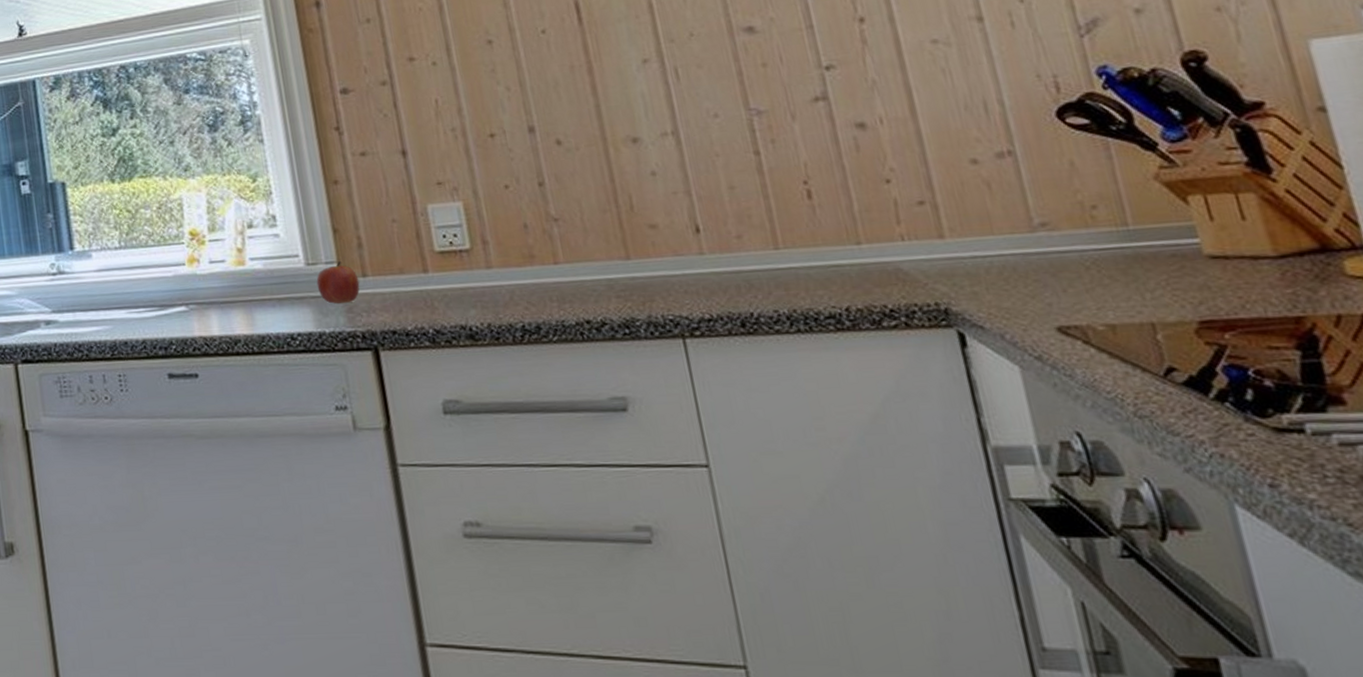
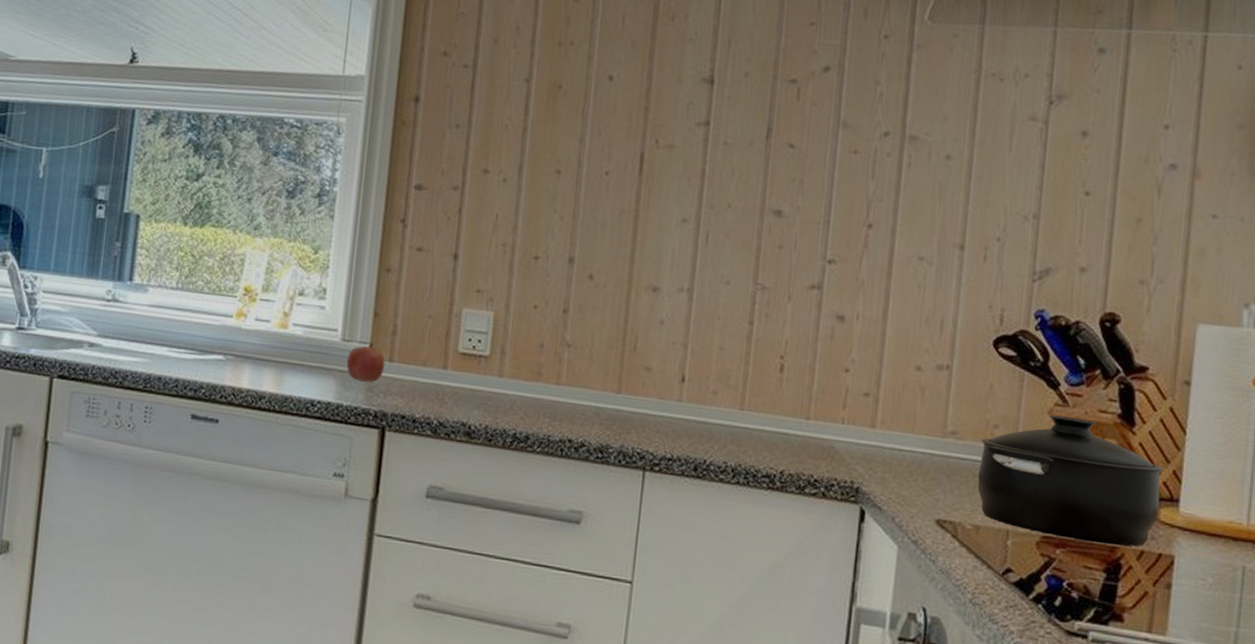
saucepan: none [1080,176,1344,319] -> present [977,415,1164,547]

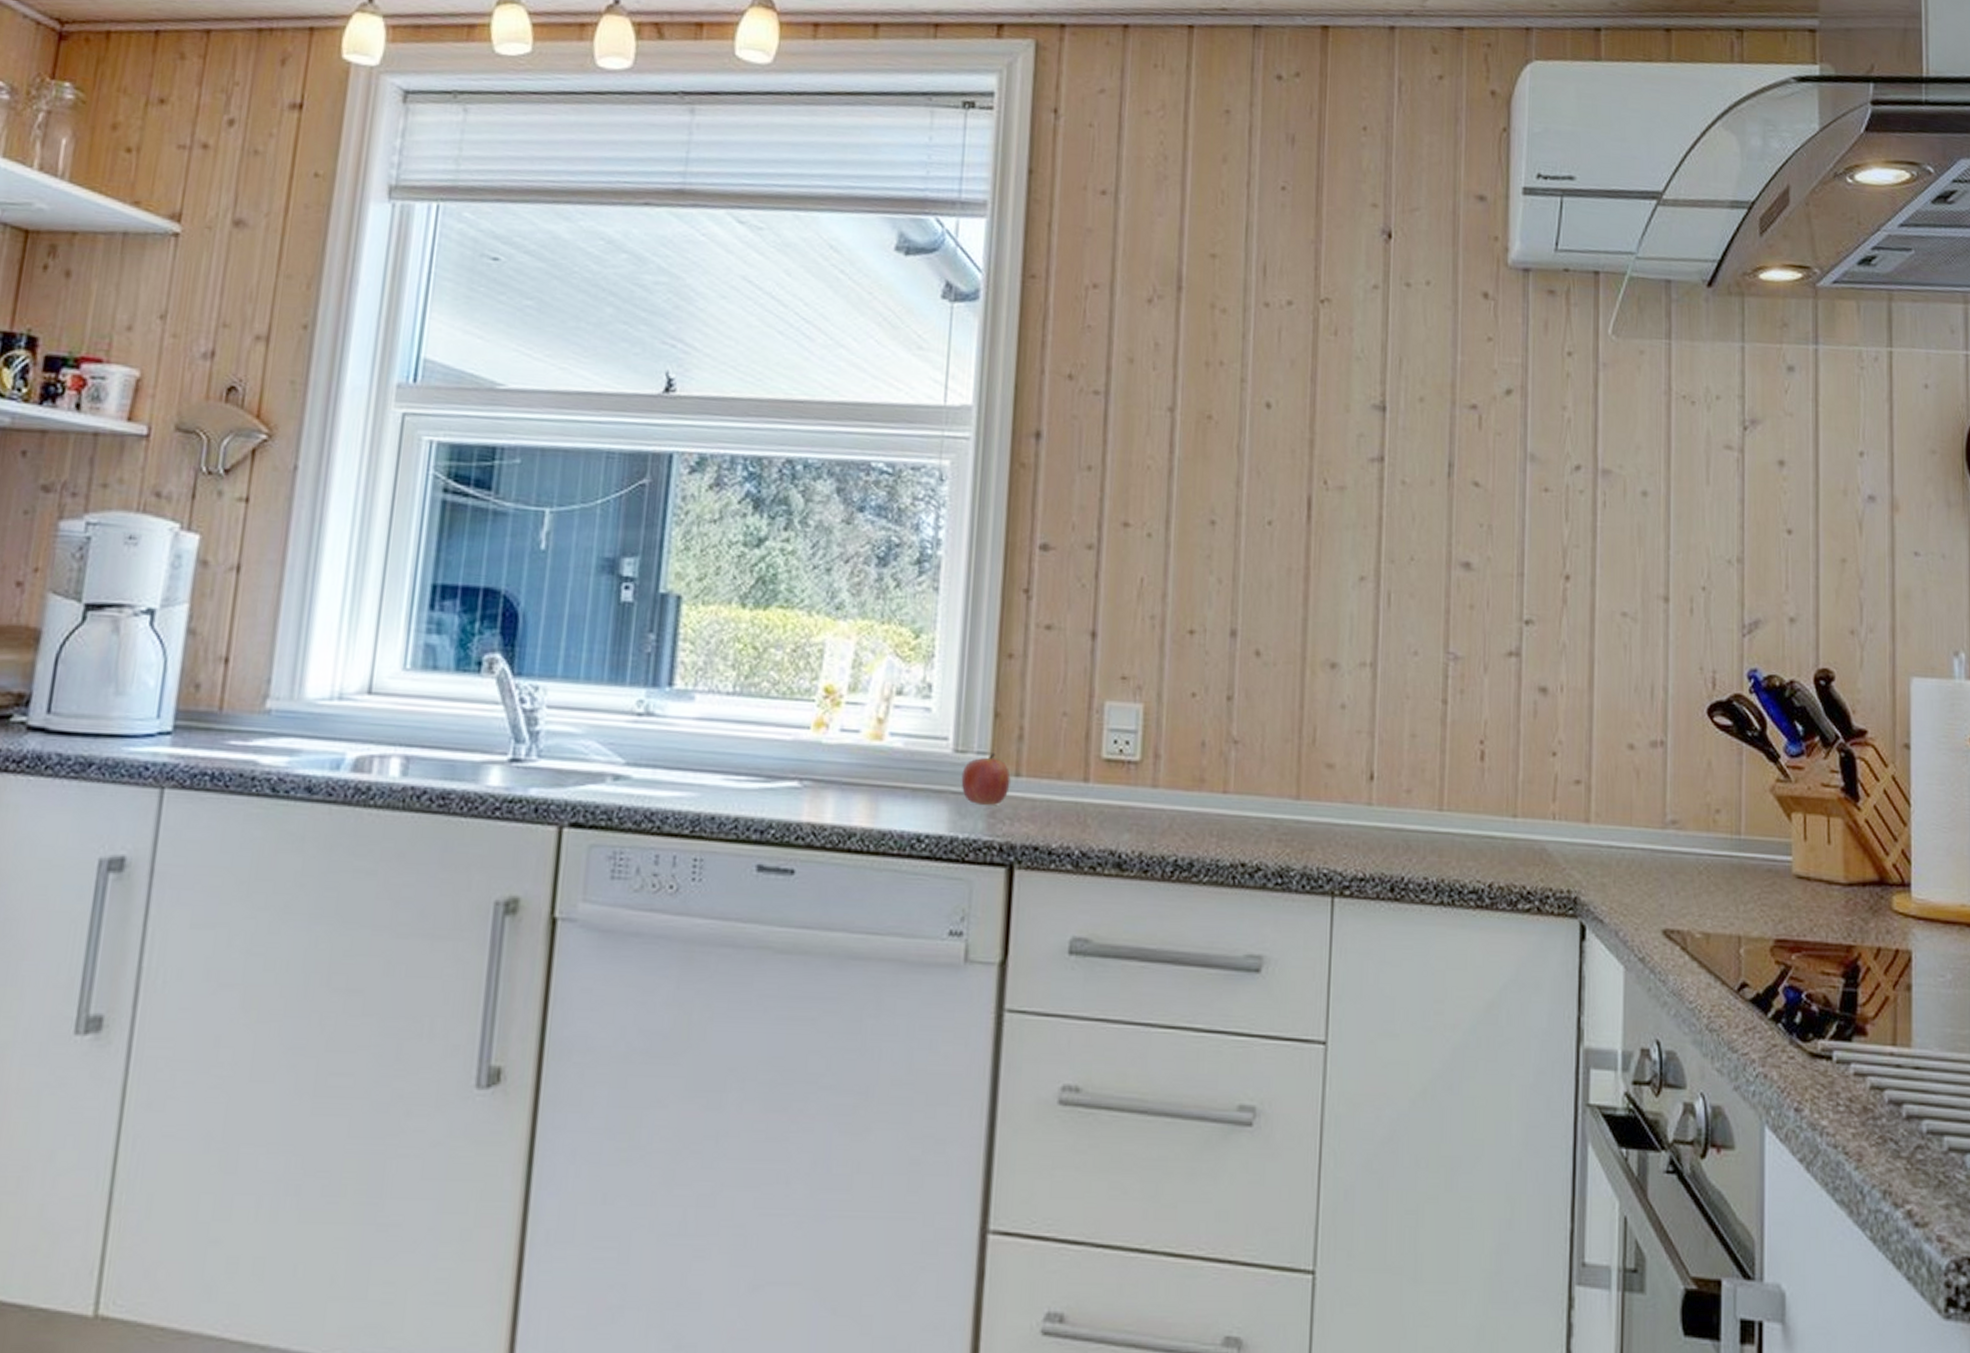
saucepan: present [977,415,1164,547] -> none [1703,793,1893,944]

